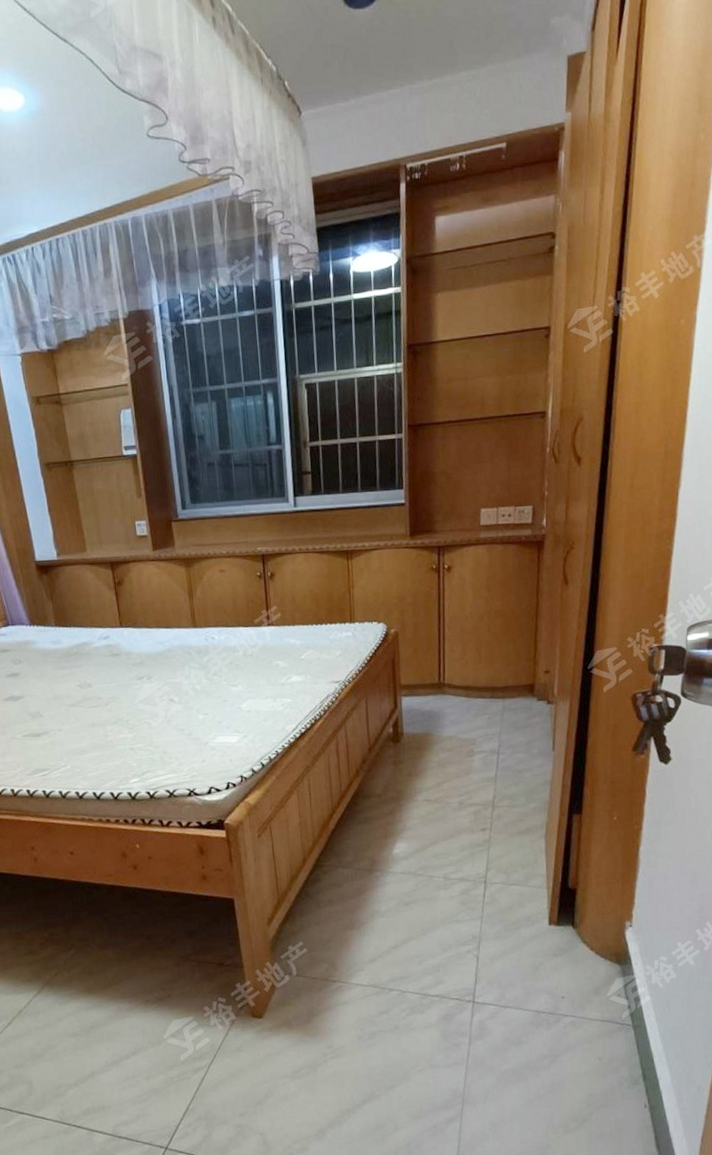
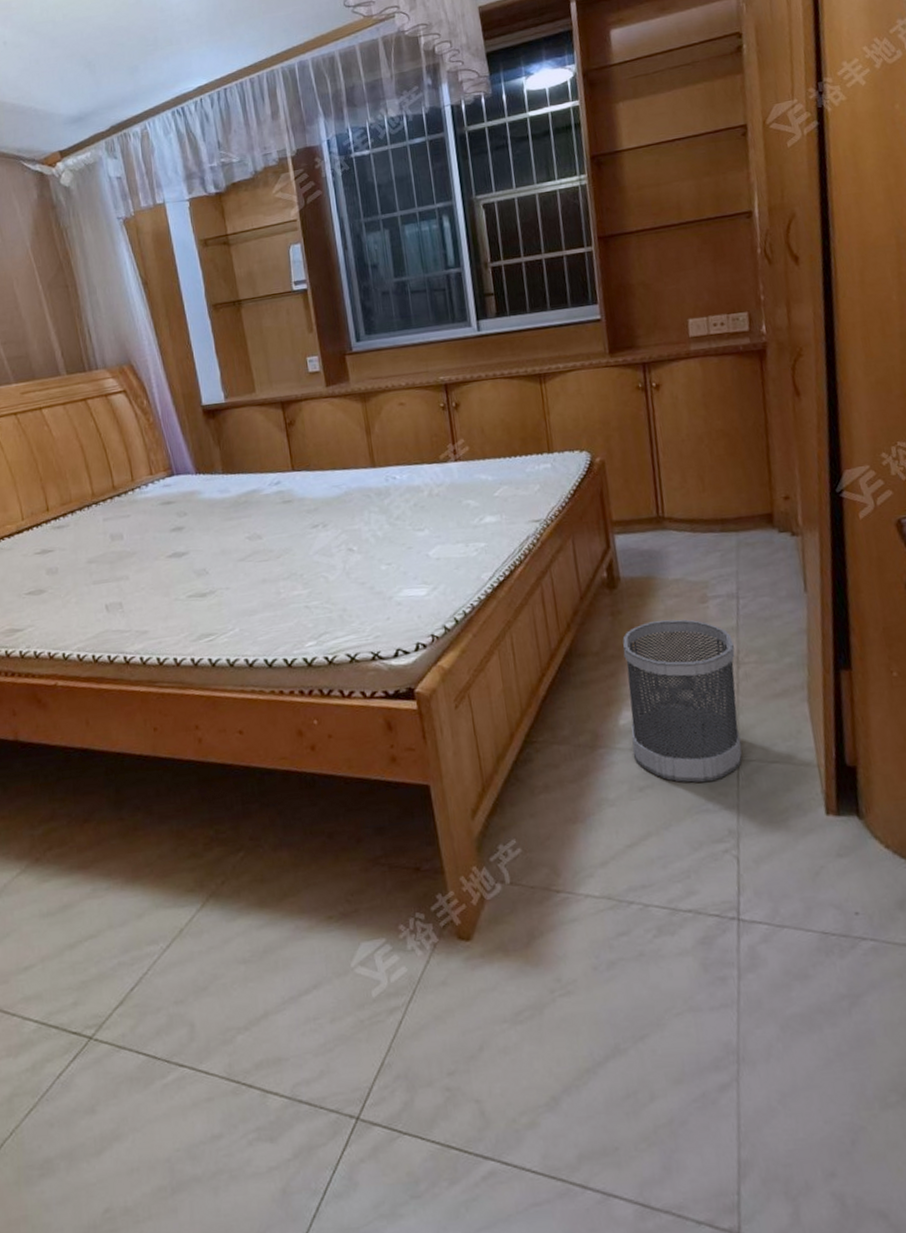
wastebasket: none [401,769,492,900] -> present [623,619,743,783]

